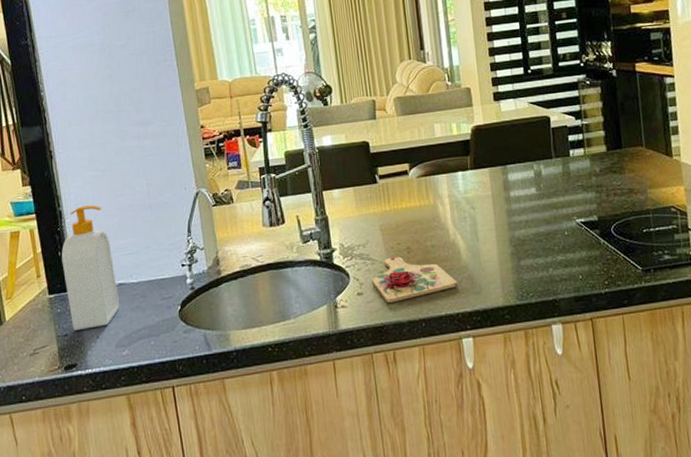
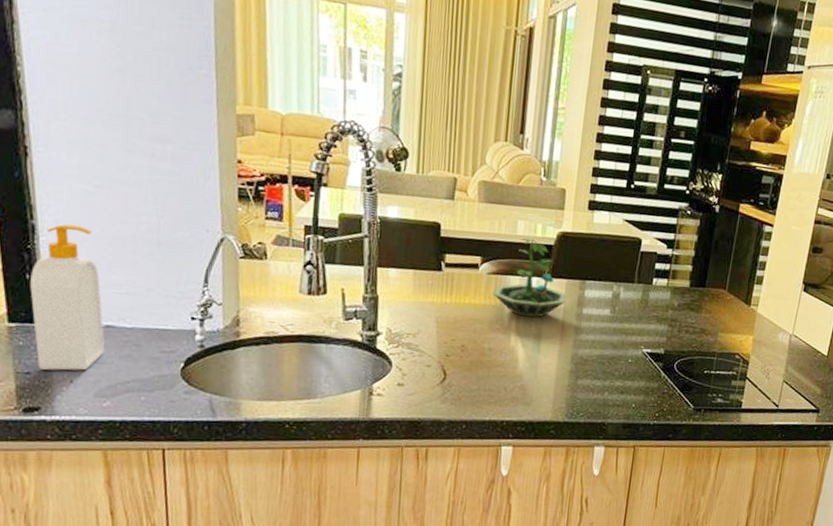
cutting board: present [372,256,458,303] -> none [416,352,509,399]
terrarium: none [424,138,493,210] -> present [492,238,568,318]

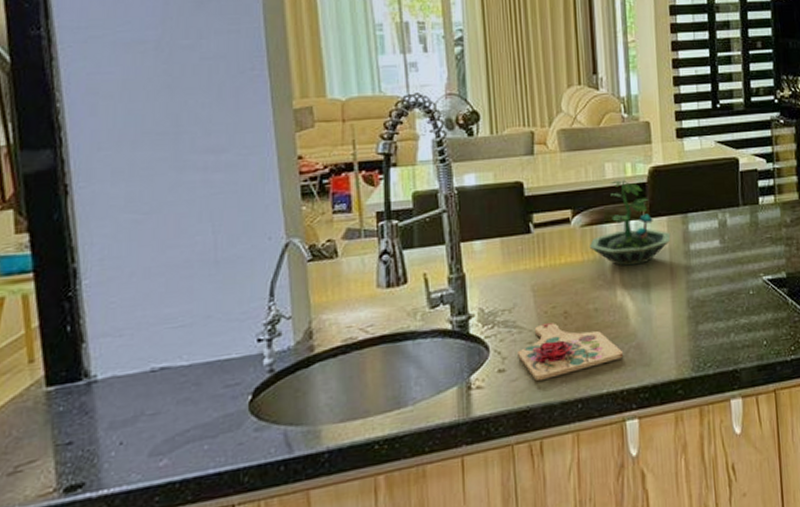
soap bottle: present [30,224,105,371] -> none [71,260,160,436]
cutting board: none [416,352,509,399] -> present [518,323,624,381]

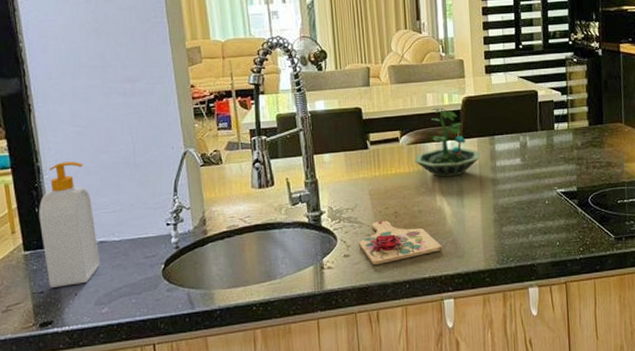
soap bottle: none [71,260,160,436] -> present [39,161,100,288]

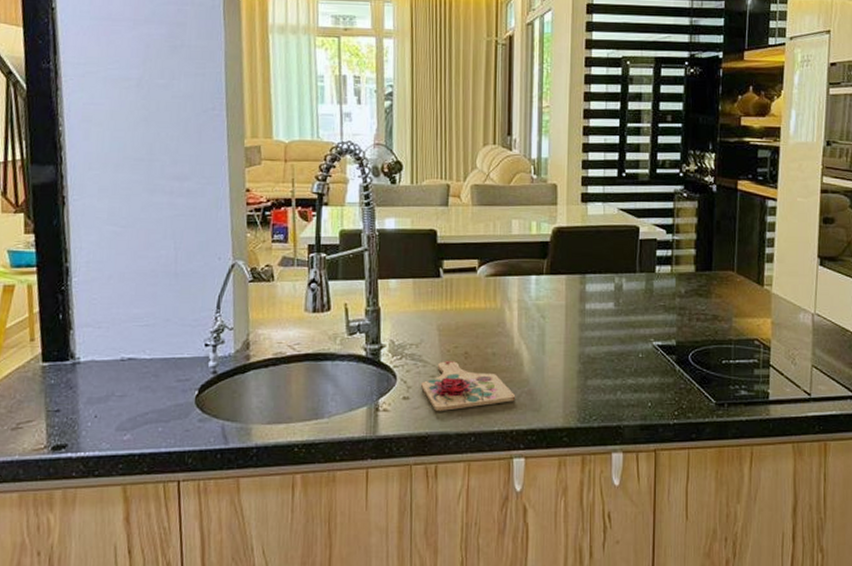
soap bottle: present [39,161,100,288] -> none [62,264,127,406]
terrarium: present [414,107,481,178] -> none [491,237,568,317]

